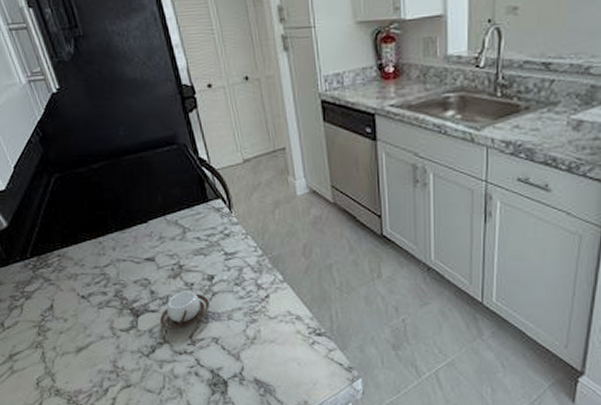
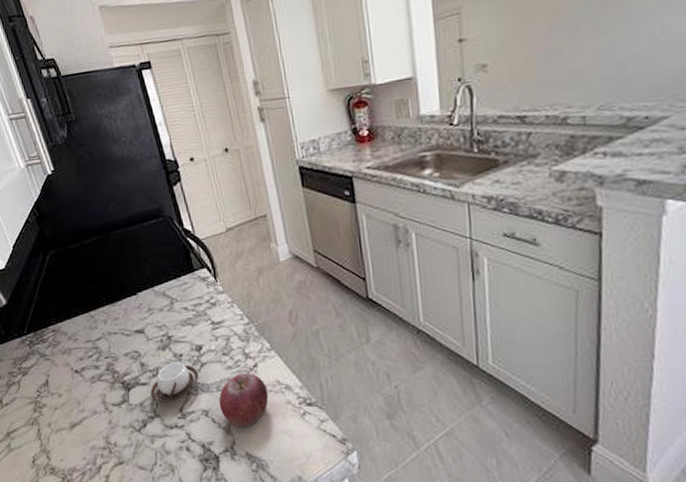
fruit: none [229,303,279,355] -> present [219,372,269,428]

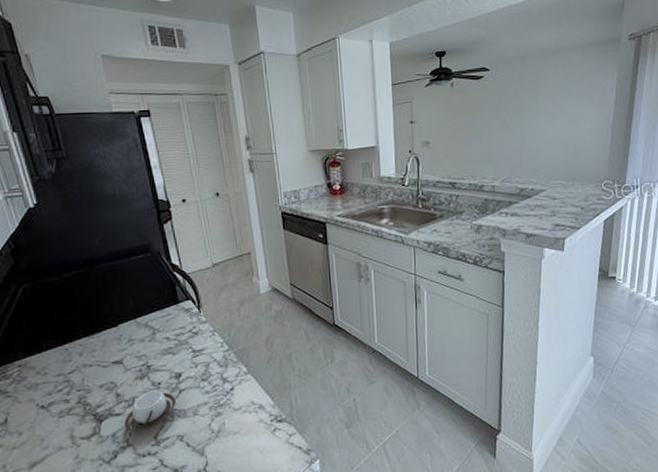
fruit: present [219,372,269,428] -> none [194,396,243,449]

